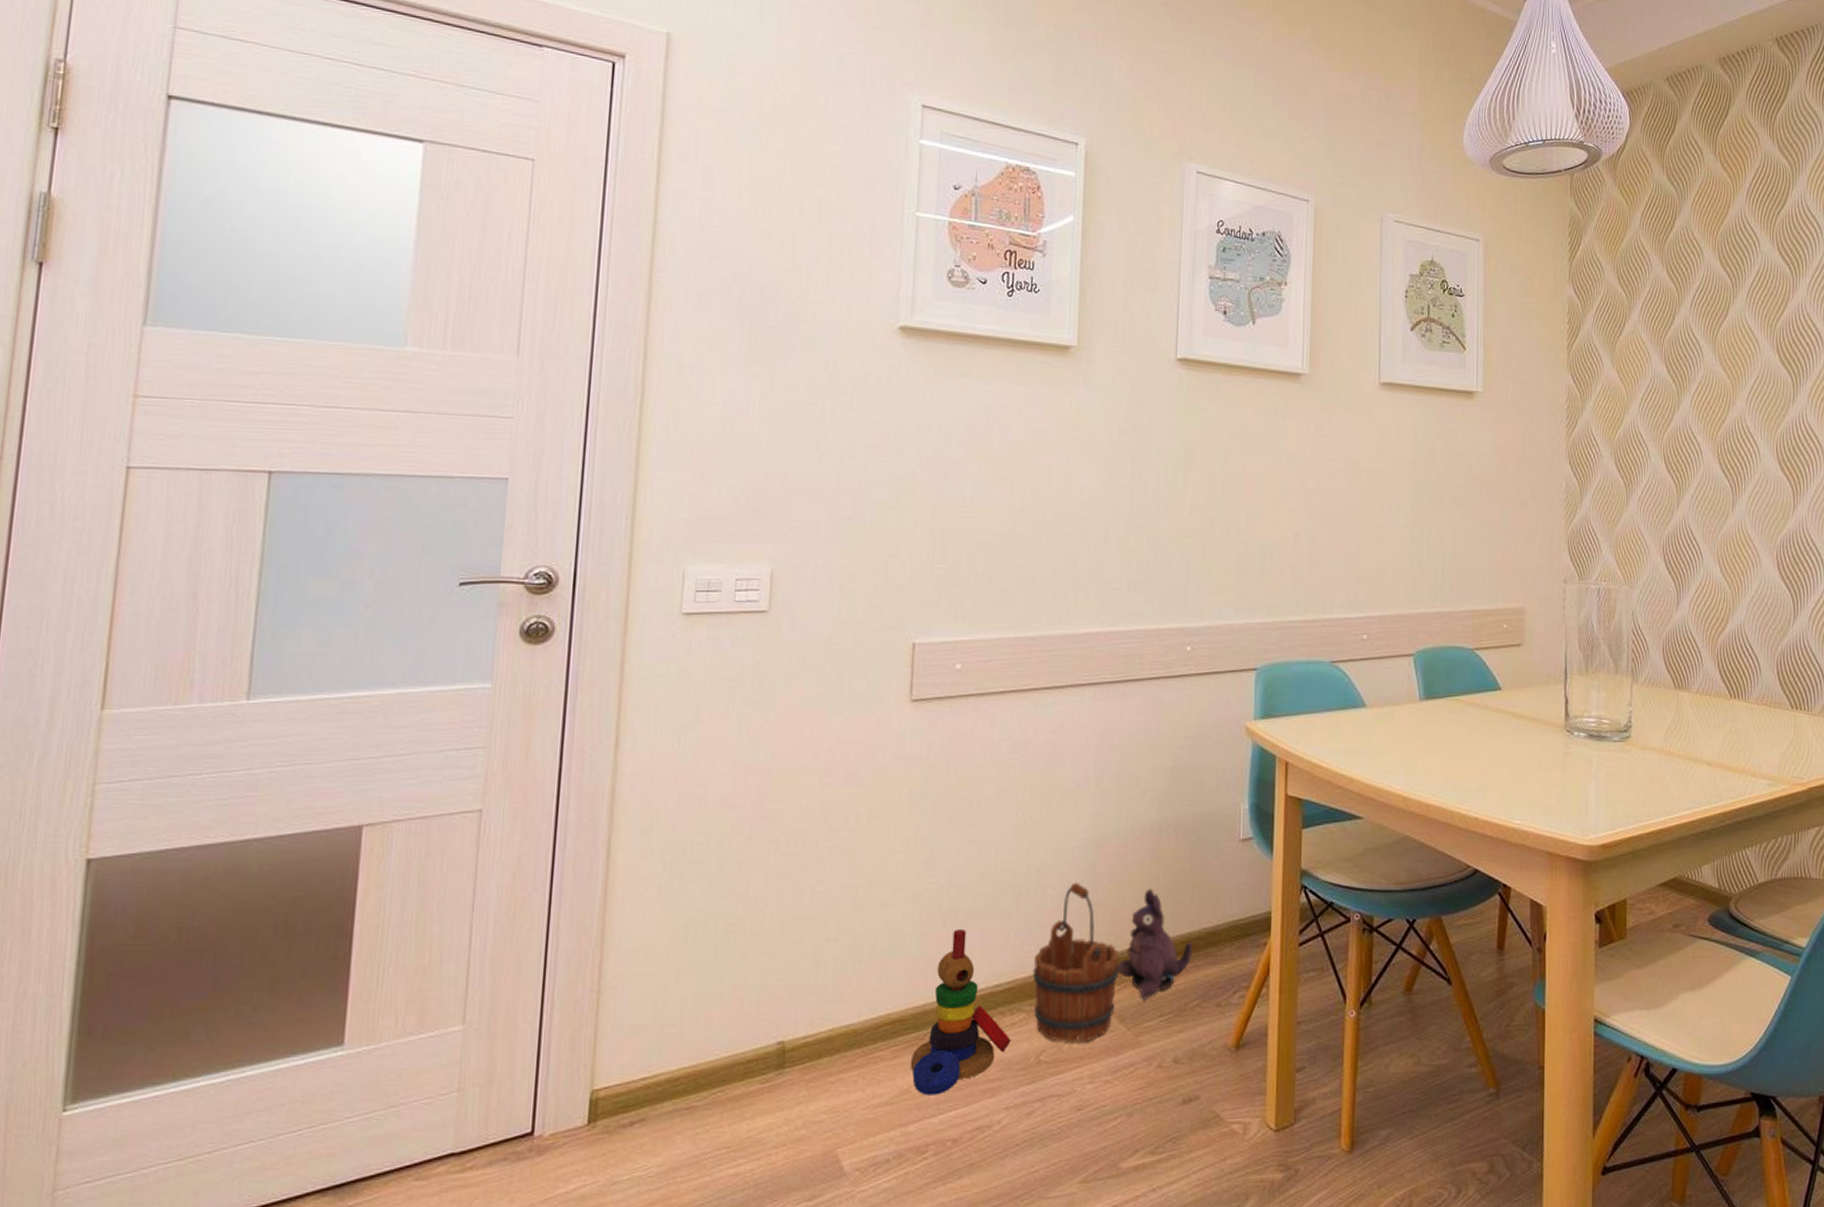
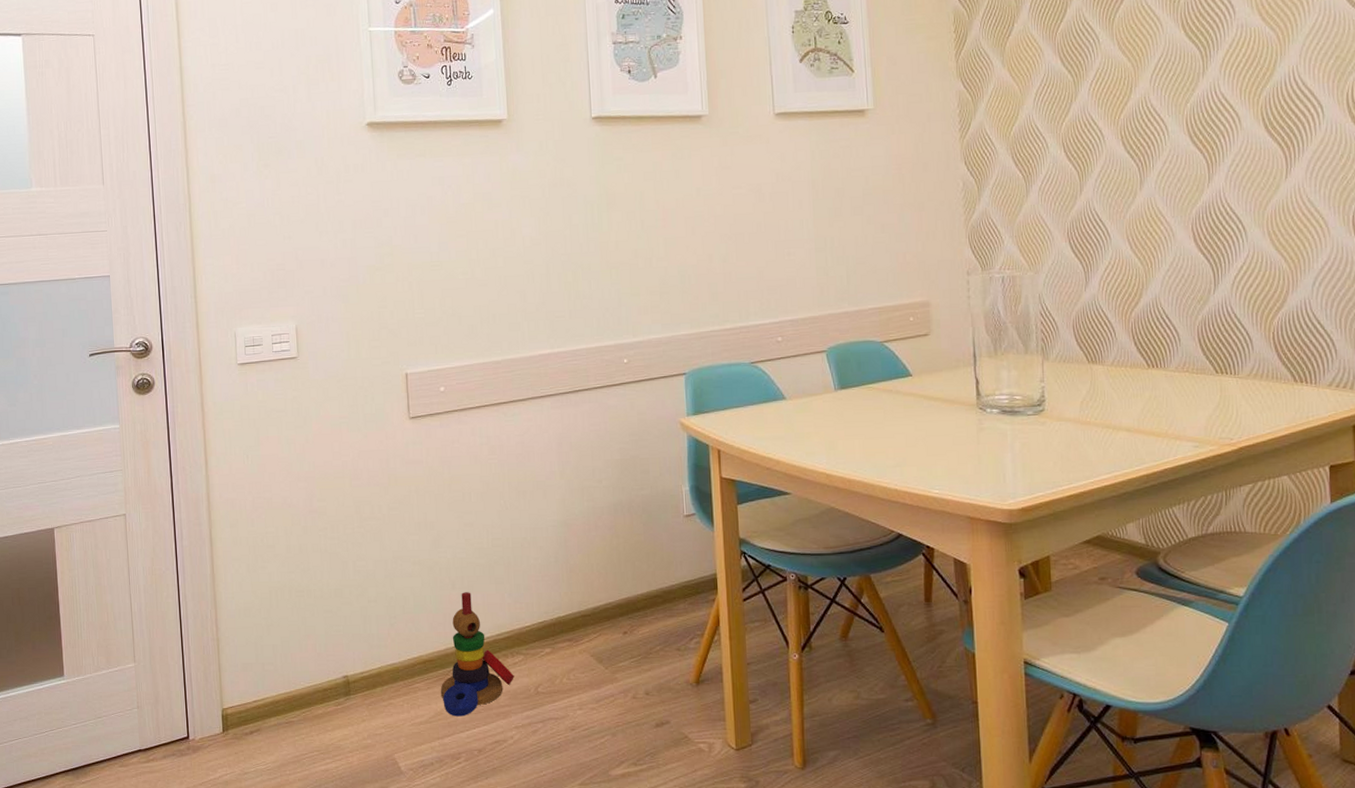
wooden bucket: present [1032,882,1119,1043] -> none [525,554,594,678]
plush toy: present [1117,888,1193,999] -> none [592,557,654,645]

